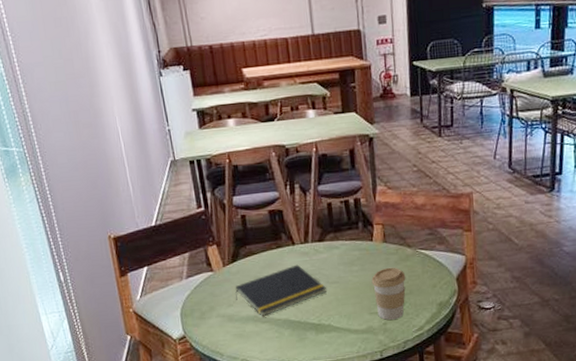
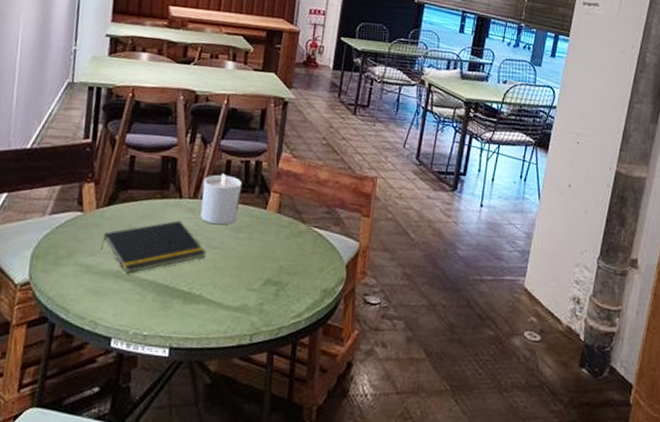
candle: none [310,216,348,263] -> present [200,173,243,225]
coffee cup: present [371,267,406,321] -> none [256,240,294,301]

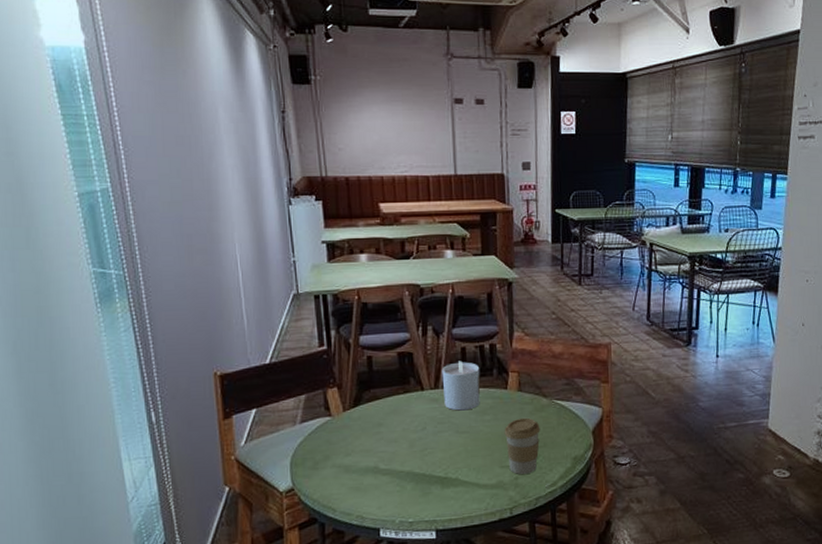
notepad: present [100,220,206,274] -> none [354,411,455,468]
coffee cup: none [256,240,294,301] -> present [504,417,540,475]

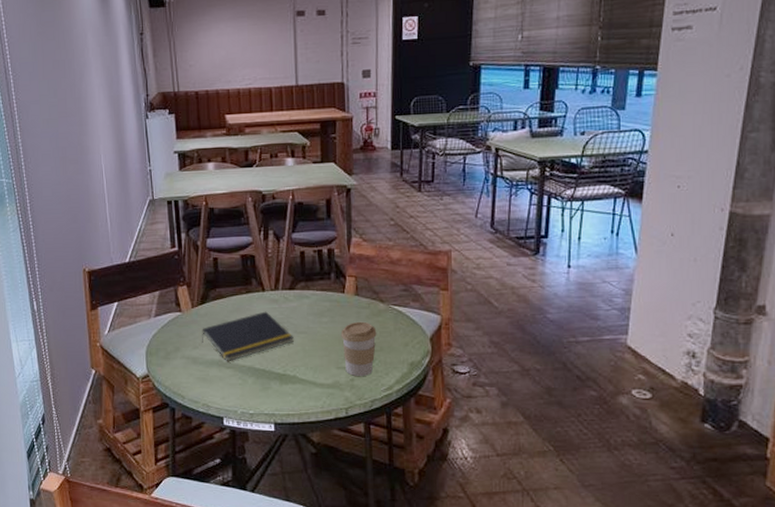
notepad: none [354,411,455,468] -> present [201,311,294,362]
candle: present [441,361,481,411] -> none [281,264,319,312]

